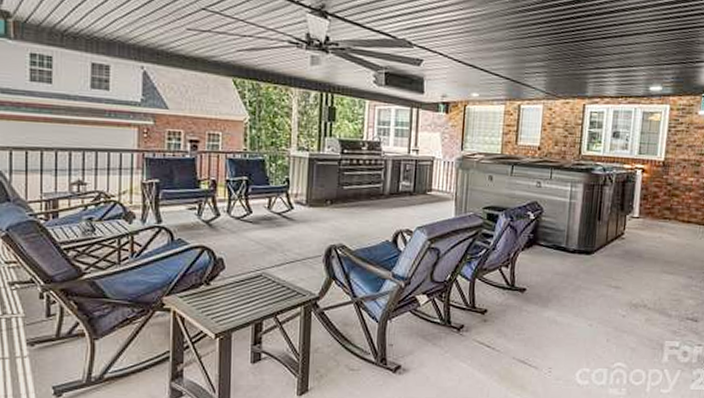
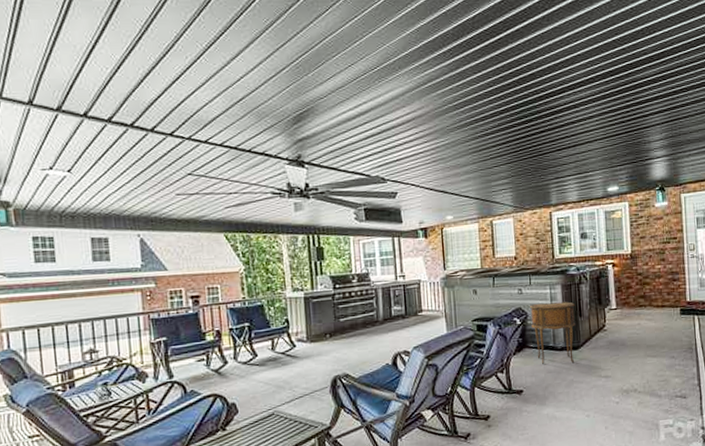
side table: none [545,200,595,268] -> present [530,301,576,364]

